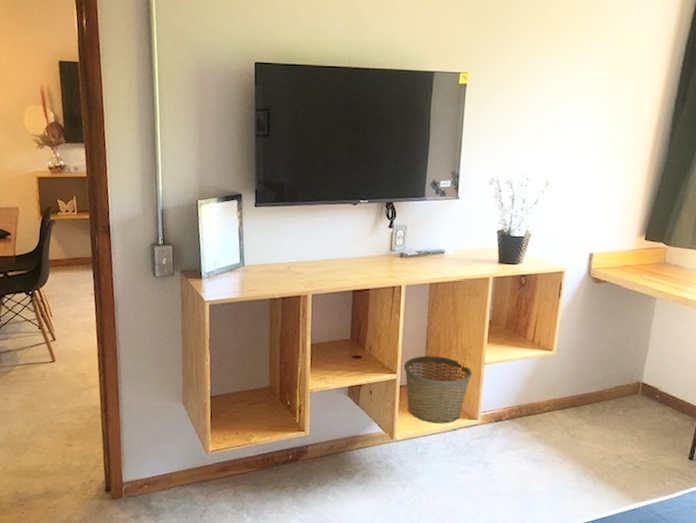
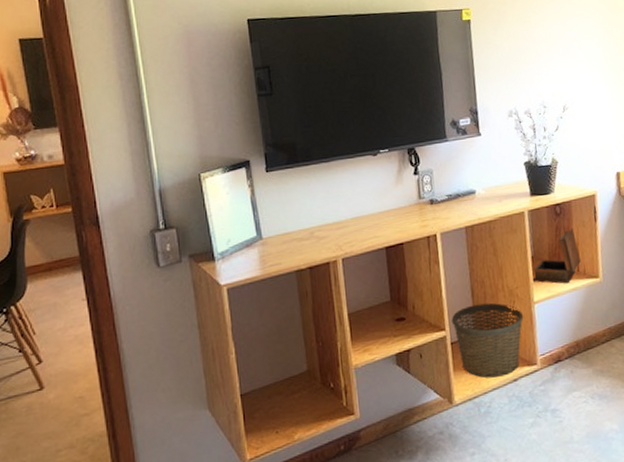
decorative box: none [486,300,537,351] -> present [532,228,581,284]

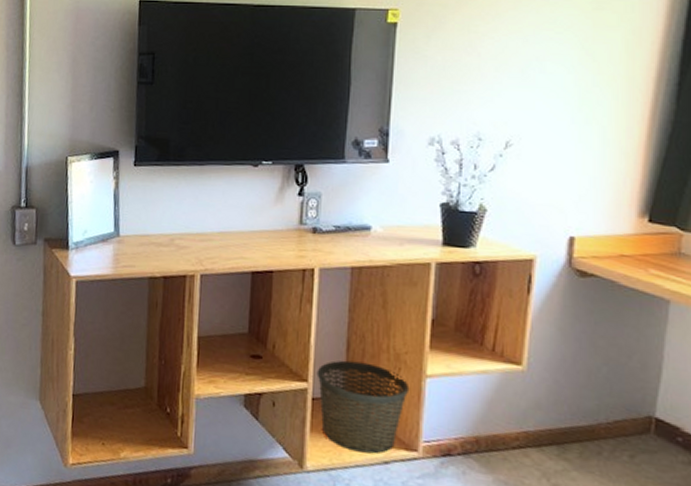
decorative box: present [532,228,581,284] -> none [428,295,499,363]

